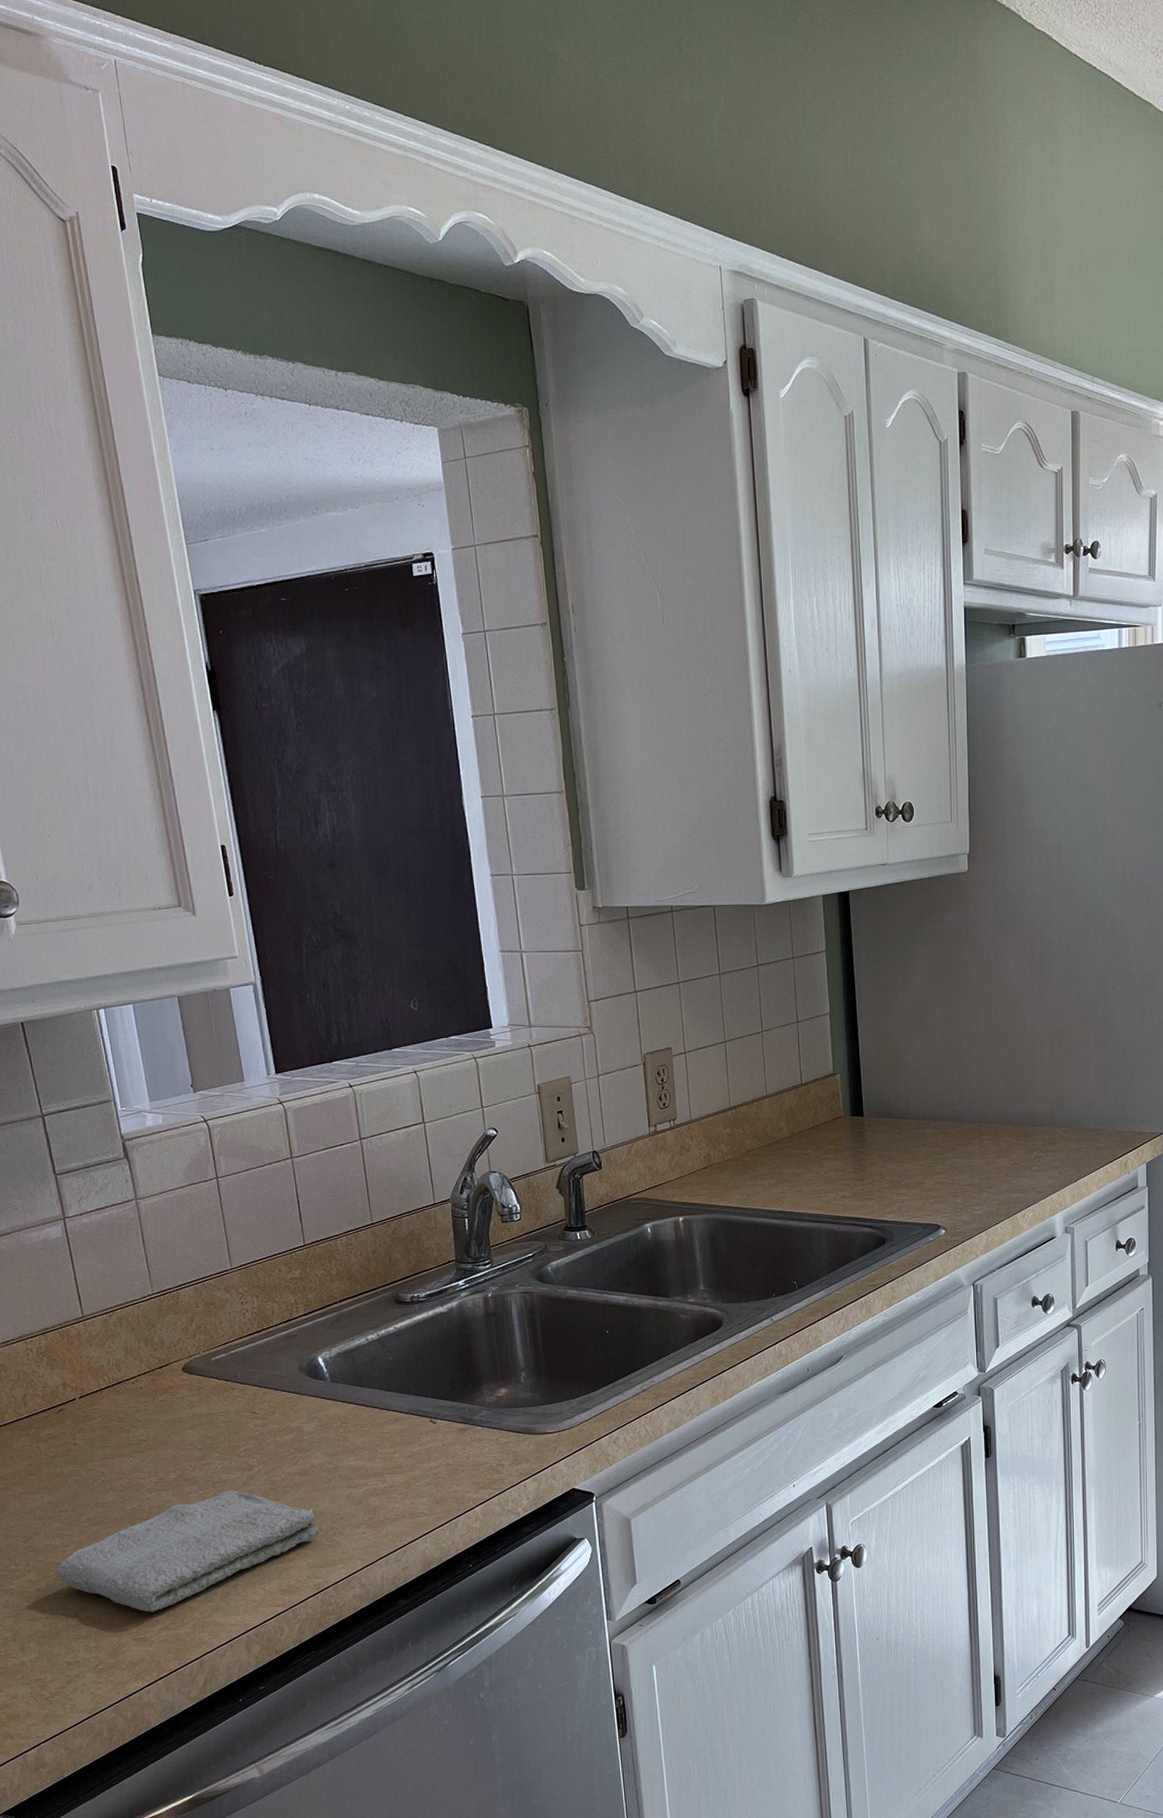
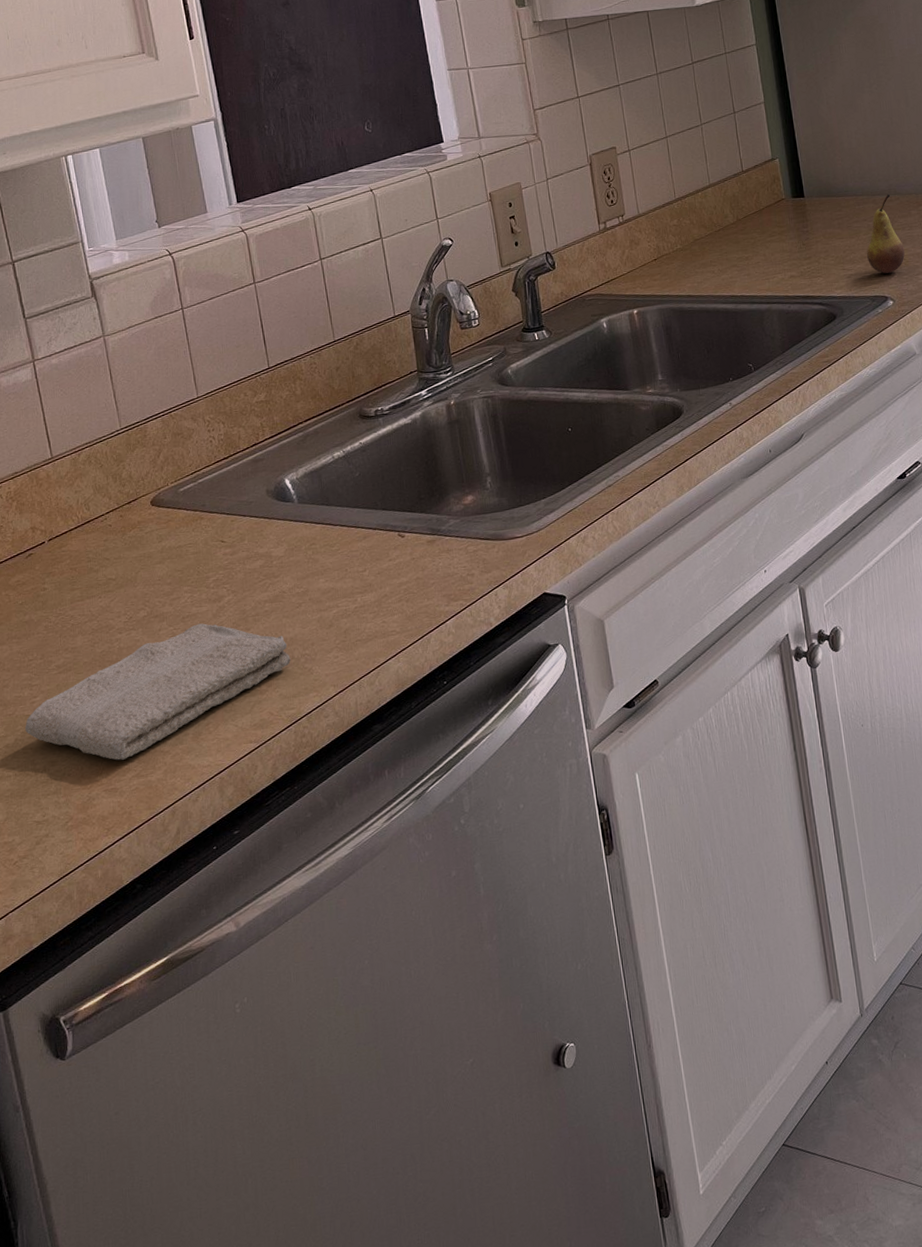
fruit: none [922,1121,963,1202] -> present [866,194,905,274]

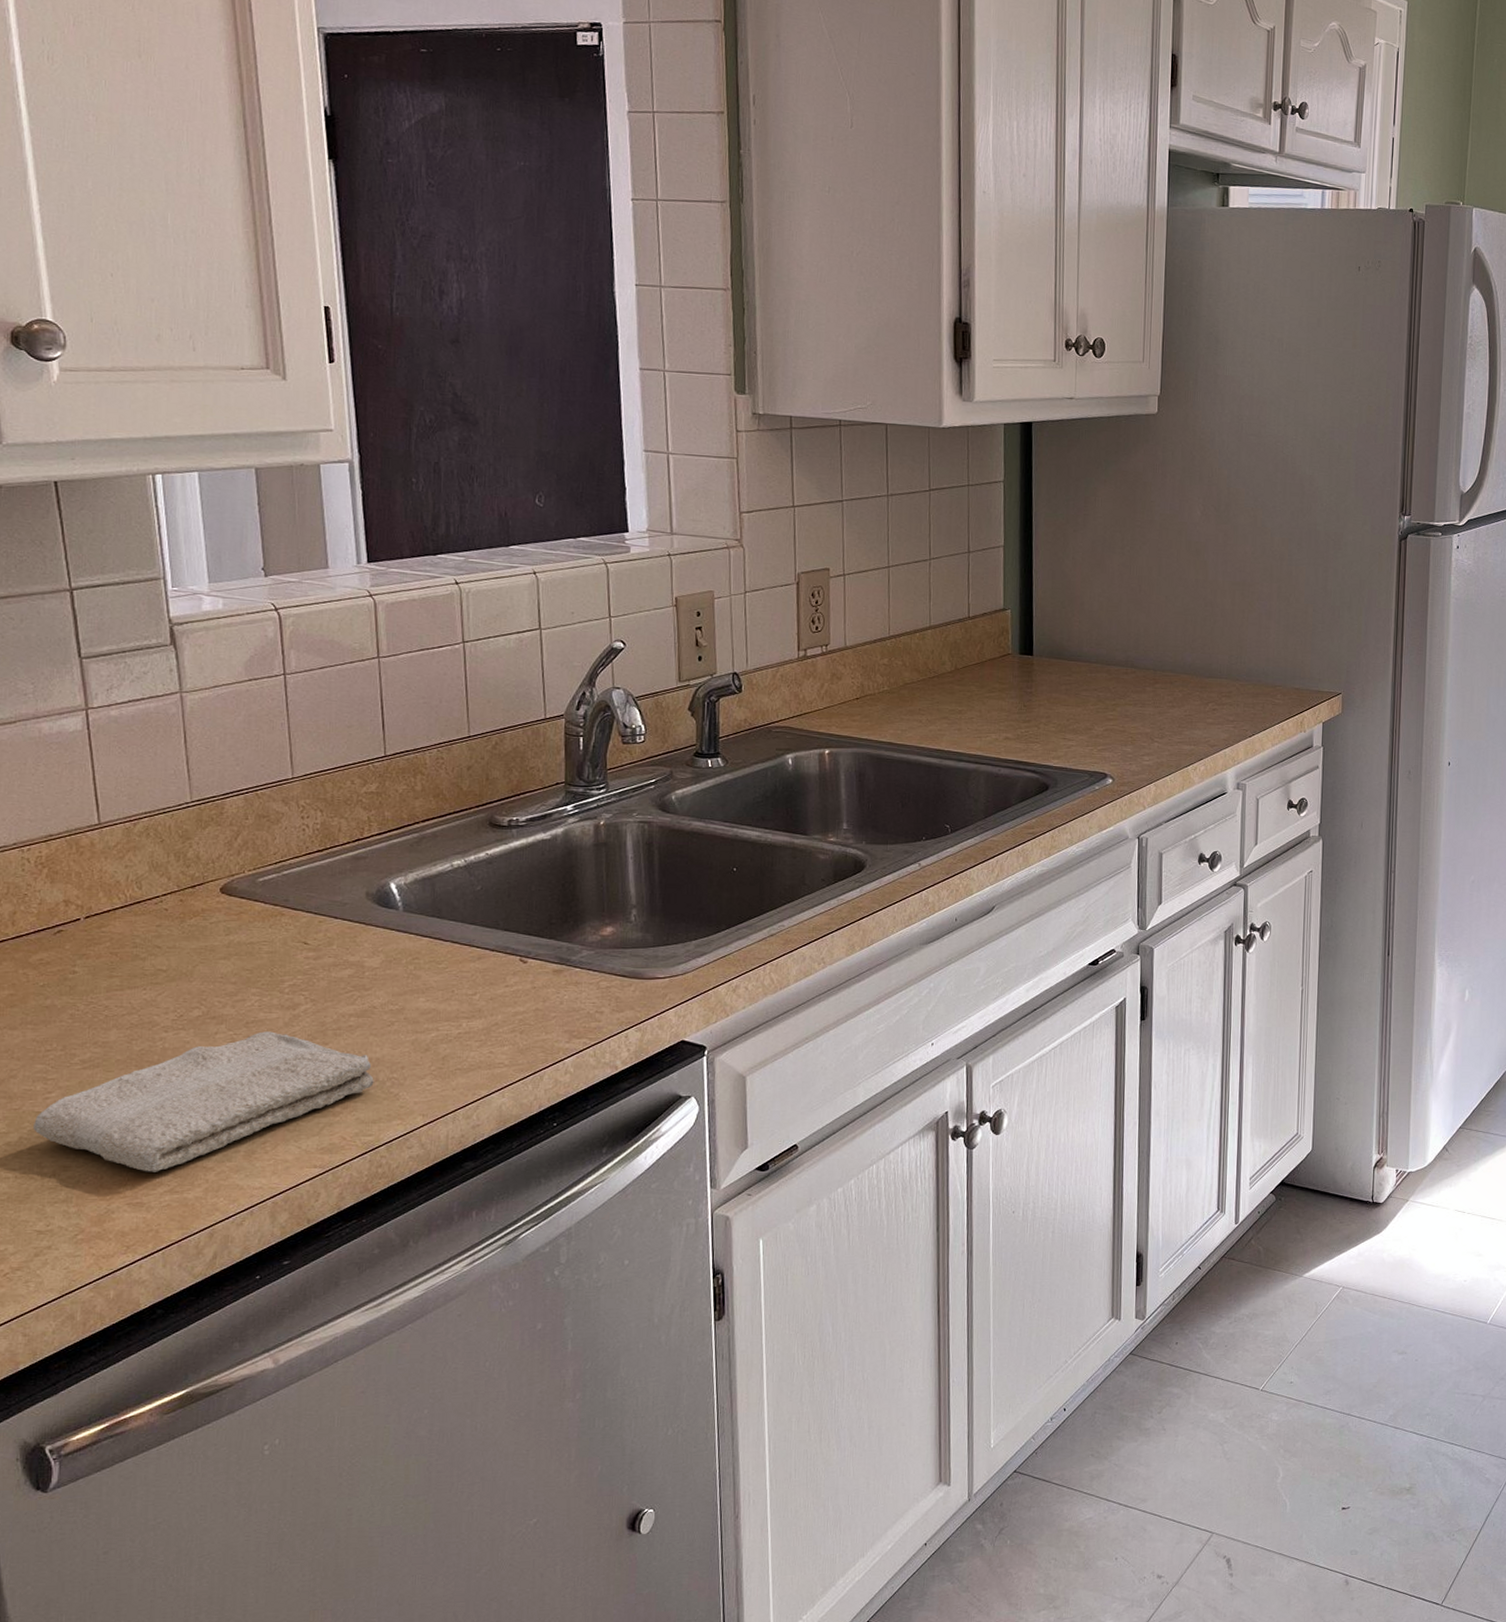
fruit: present [866,194,905,274] -> none [1091,666,1134,750]

